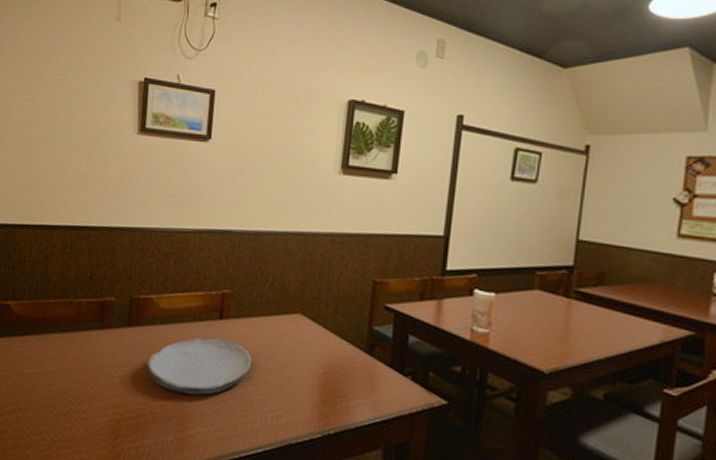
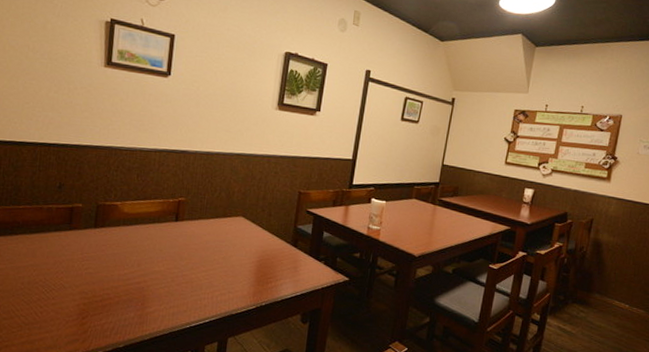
plate: present [146,337,252,395] -> none [111,236,202,281]

